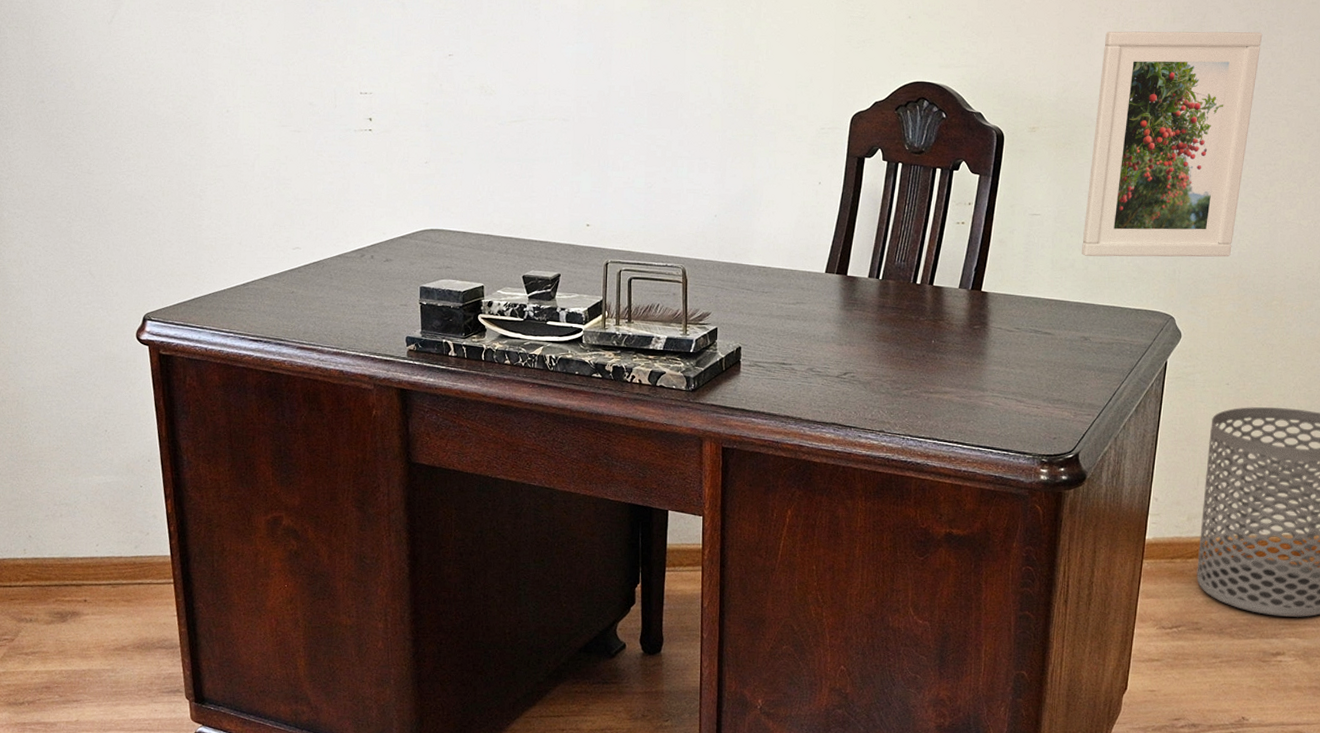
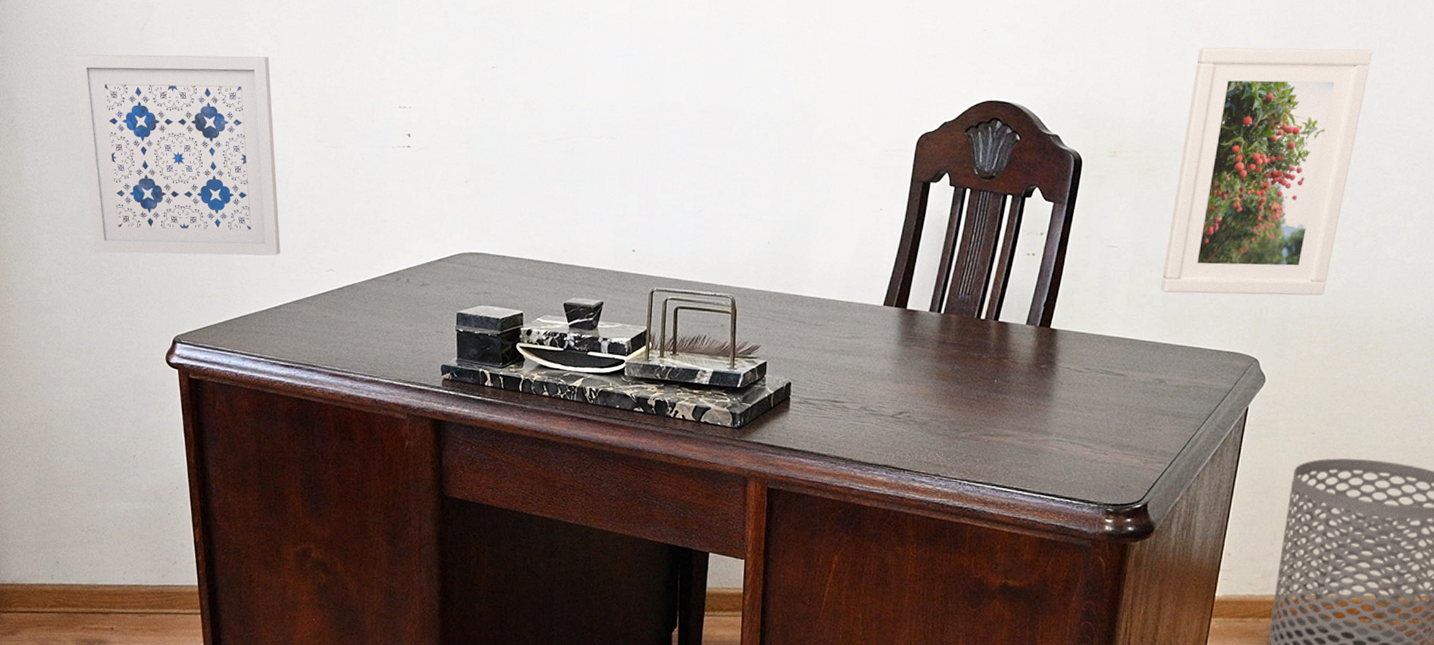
wall art: none [43,46,248,236] -> present [73,54,281,256]

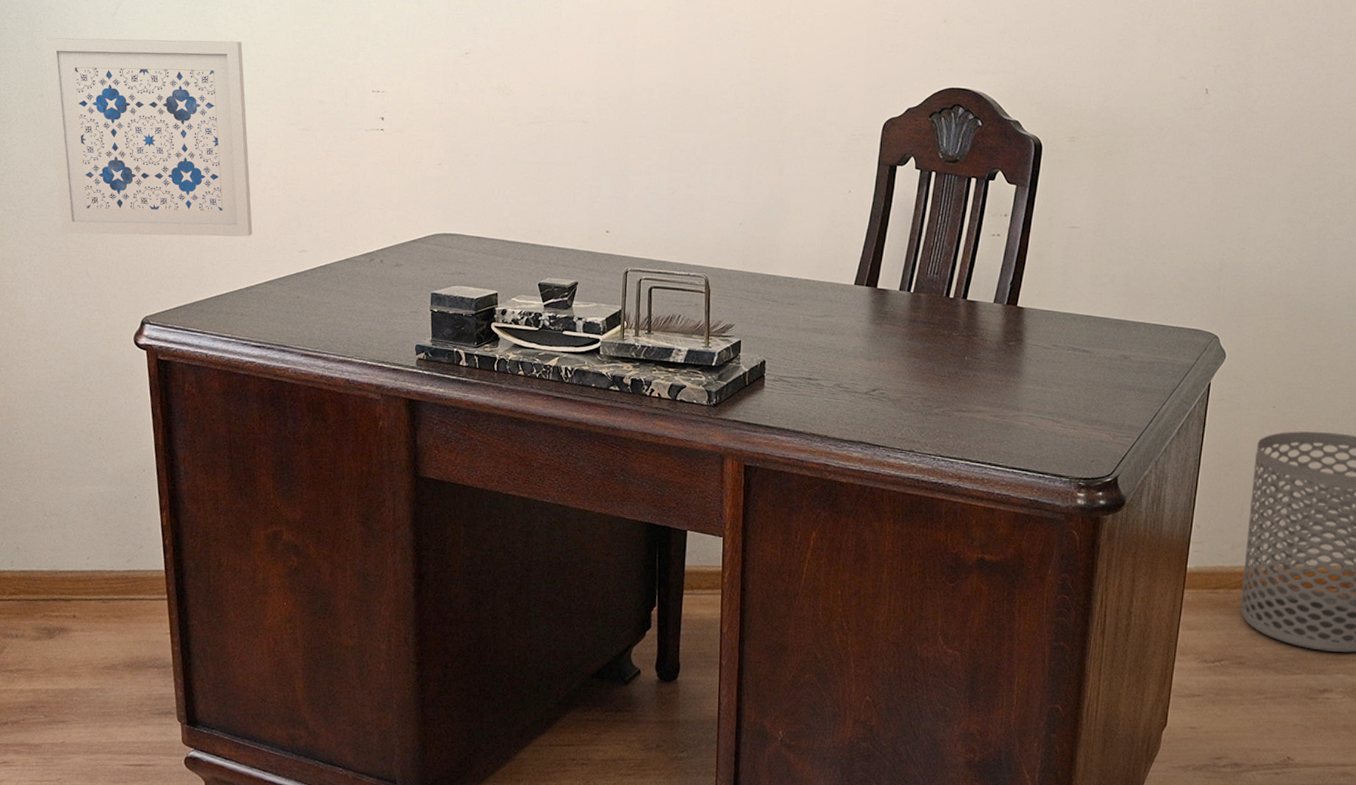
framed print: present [1161,47,1373,296] -> none [1122,38,1312,275]

